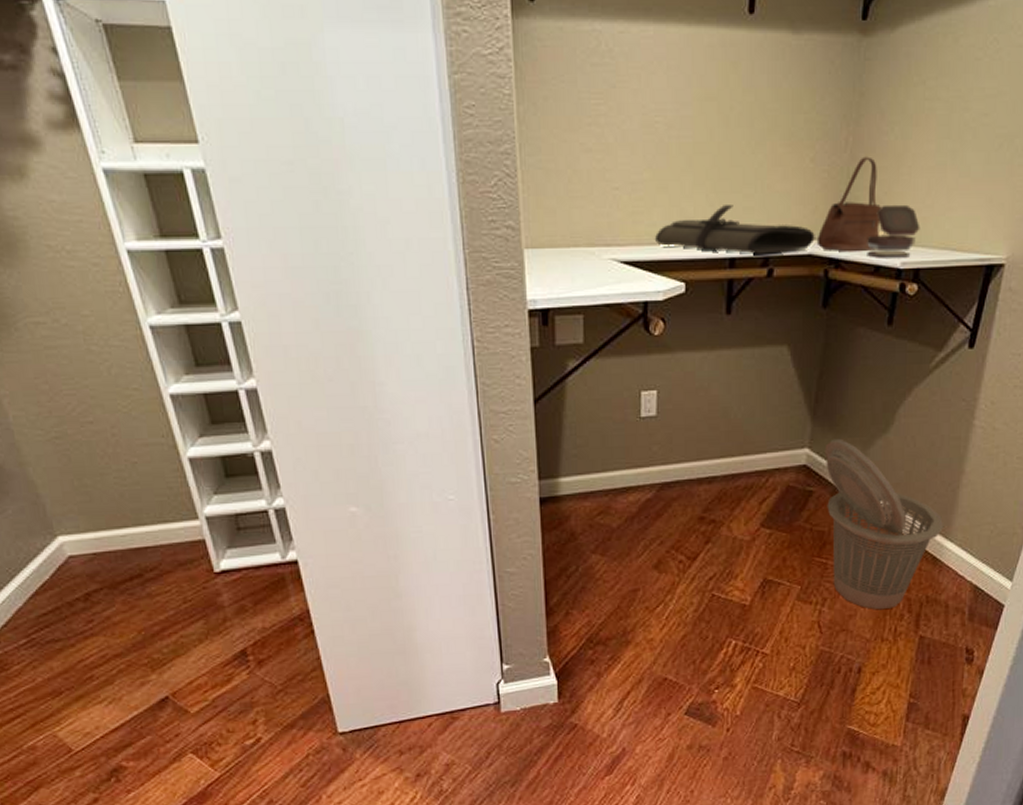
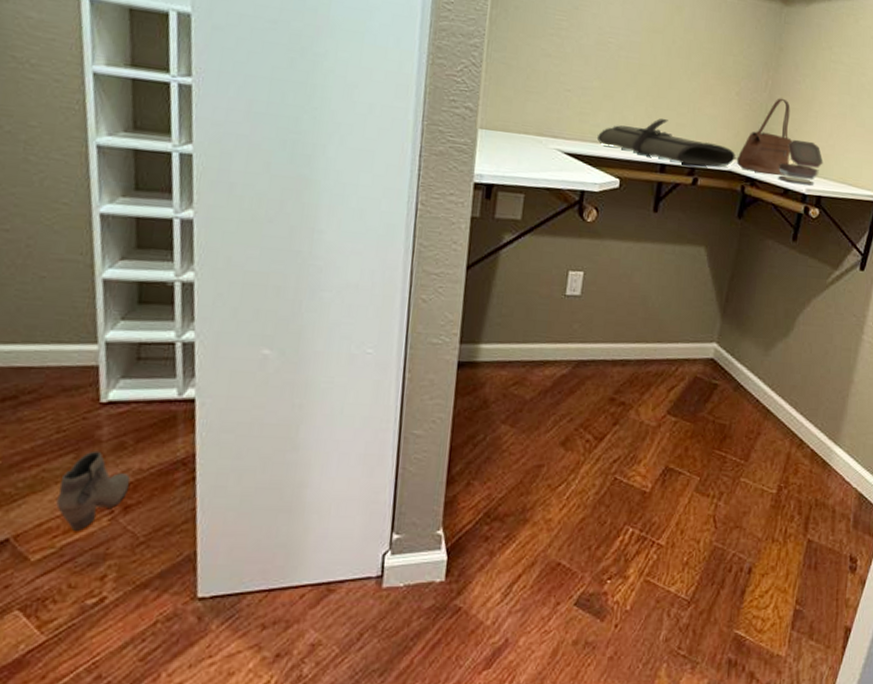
boot: none [198,615,258,685] -> present [56,450,130,531]
laundry basket: present [825,438,944,610] -> none [729,337,834,509]

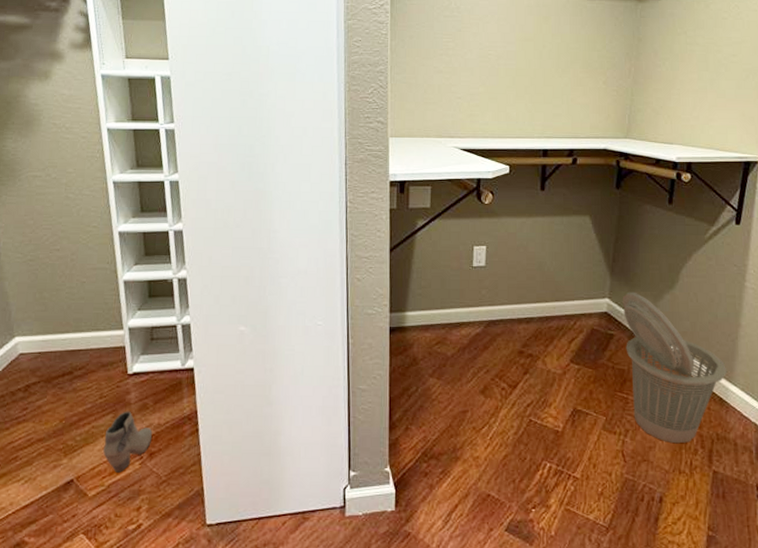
tool roll: present [597,119,736,167] -> none [487,112,608,148]
laundry basket: none [729,337,834,509] -> present [622,292,728,444]
handbag: present [736,98,792,176] -> none [609,81,658,149]
jewelry box: present [778,139,823,187] -> none [649,115,690,155]

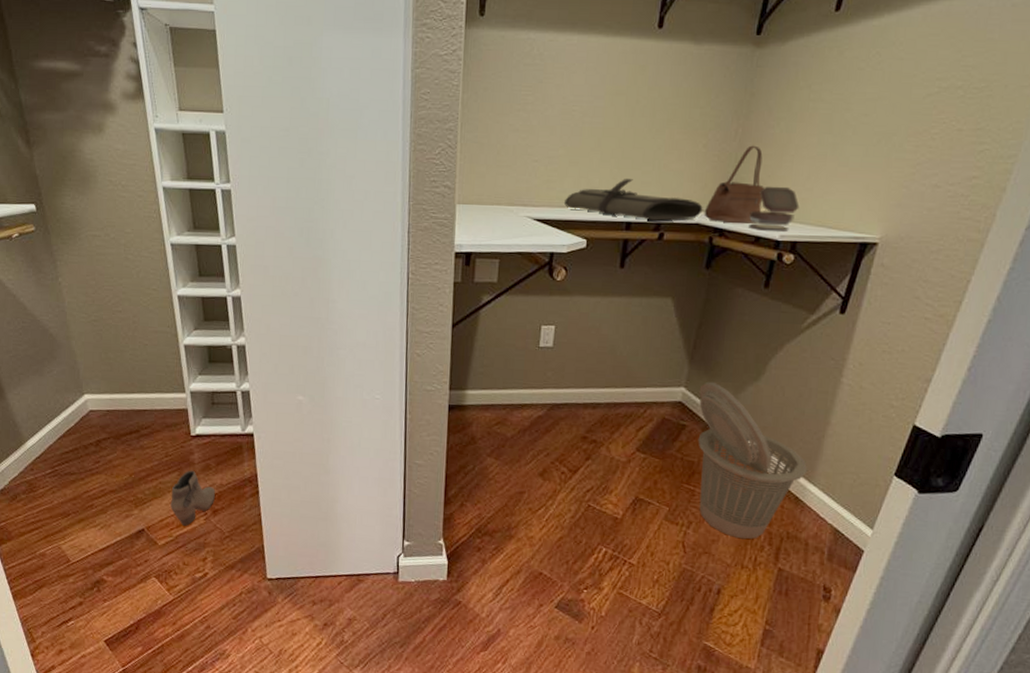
tool roll: none [487,112,608,148] -> present [564,179,703,221]
handbag: none [609,81,658,149] -> present [704,145,764,224]
jewelry box: none [649,115,690,155] -> present [748,186,800,233]

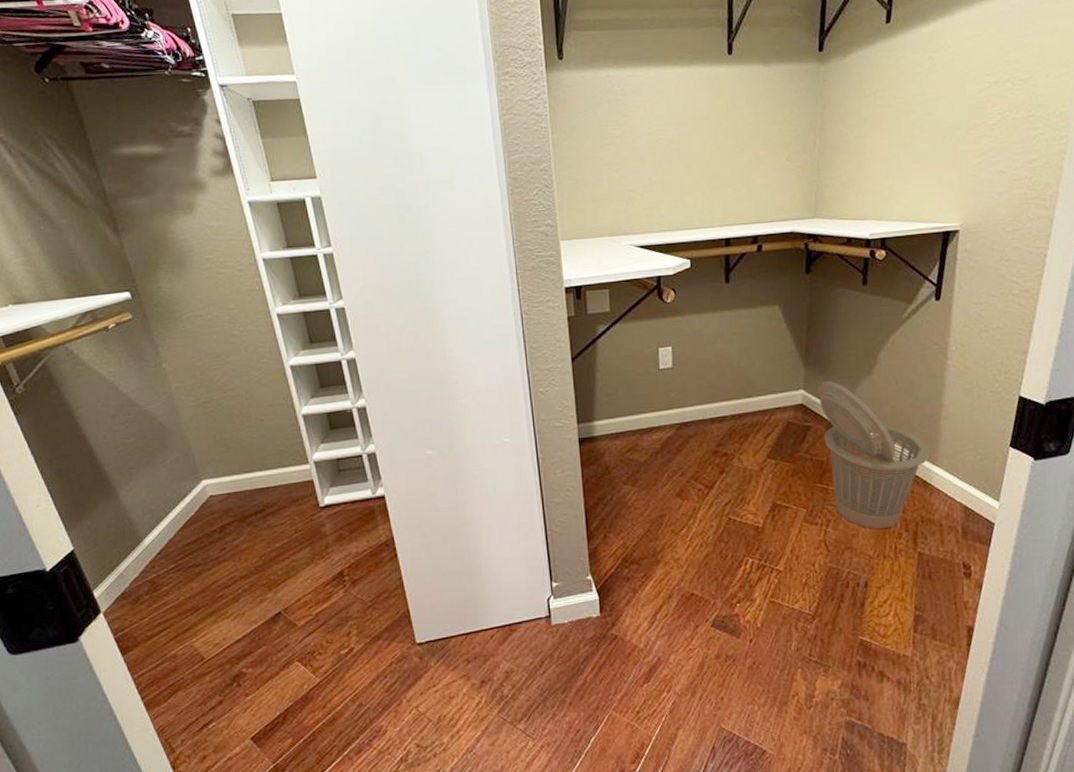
boot: present [170,470,215,526] -> none [305,542,352,602]
tool roll: present [564,179,703,221] -> none [664,197,795,234]
handbag: present [704,145,764,224] -> none [796,153,848,229]
jewelry box: present [748,186,800,233] -> none [838,188,883,232]

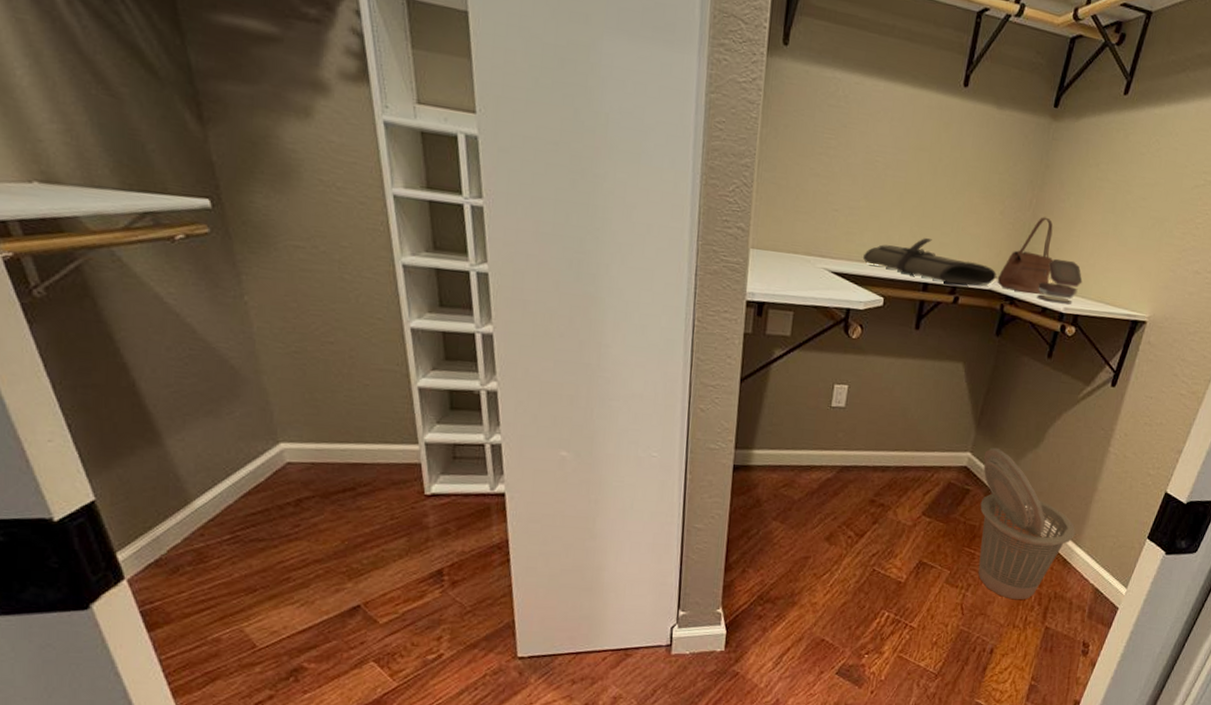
tool roll: none [664,197,795,234] -> present [863,238,997,286]
handbag: none [796,153,848,229] -> present [997,216,1053,294]
jewelry box: none [838,188,883,232] -> present [1037,258,1083,306]

